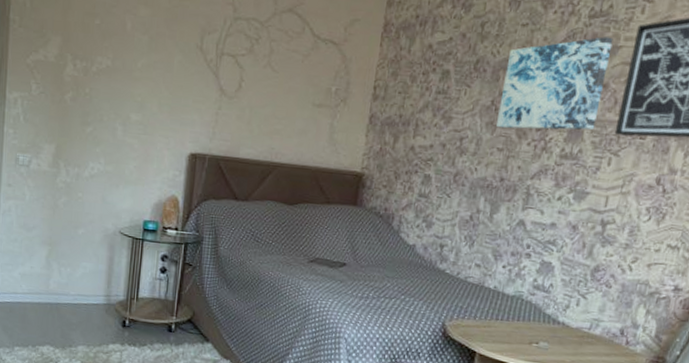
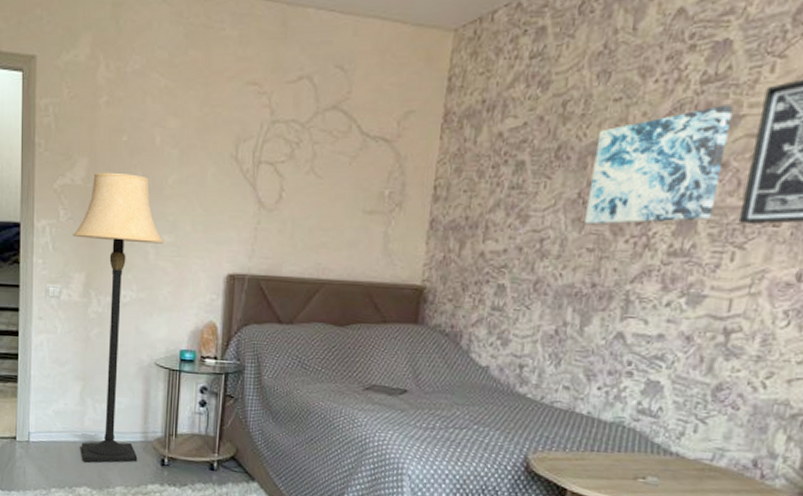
lamp: none [44,51,132,324] -> present [73,172,164,463]

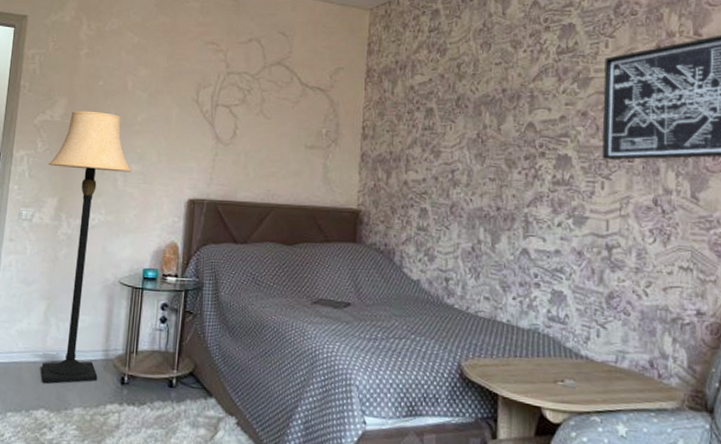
wall art: present [585,105,734,225] -> none [485,70,584,159]

